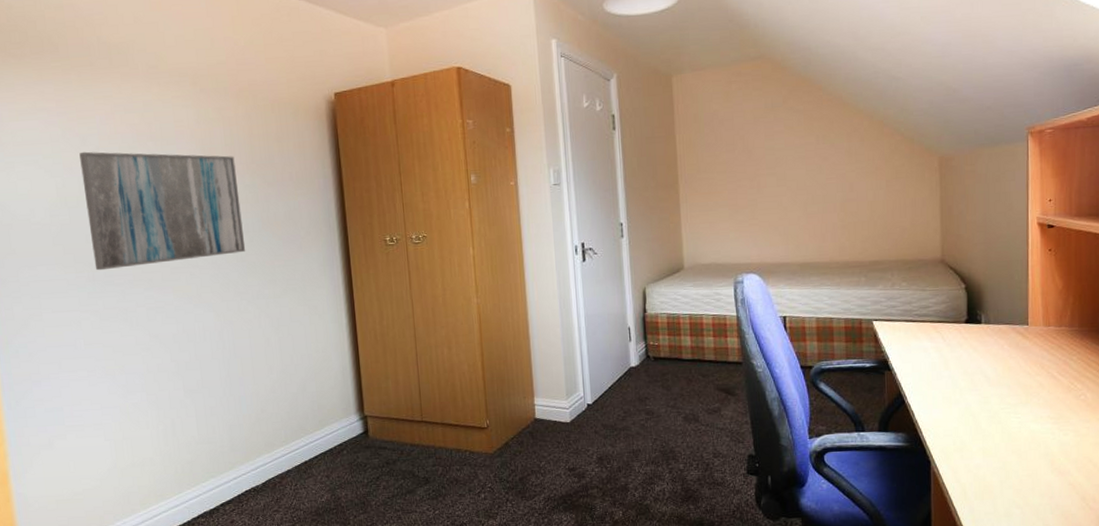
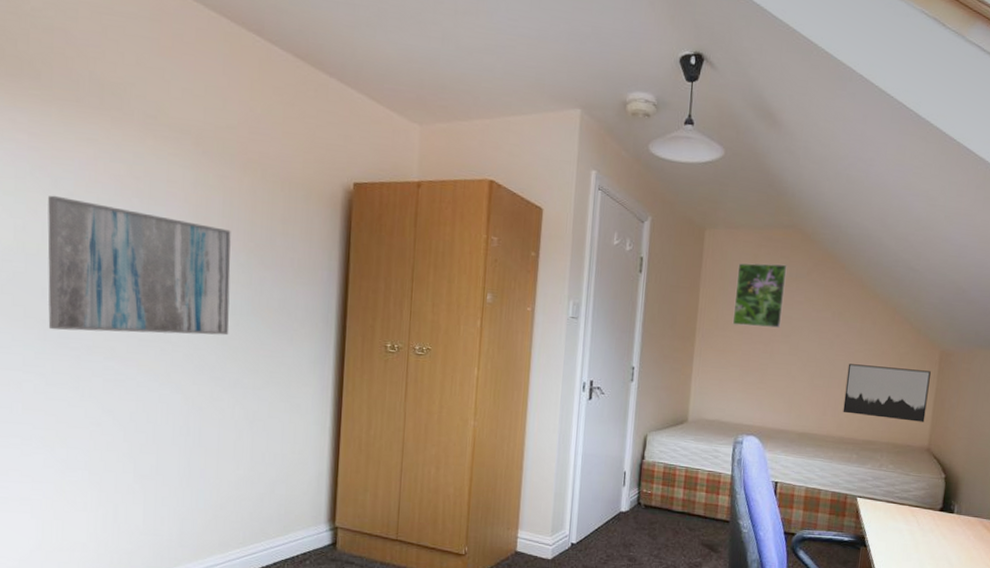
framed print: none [710,96,764,166] -> present [732,263,788,328]
wall art: none [841,179,933,237] -> present [843,363,931,422]

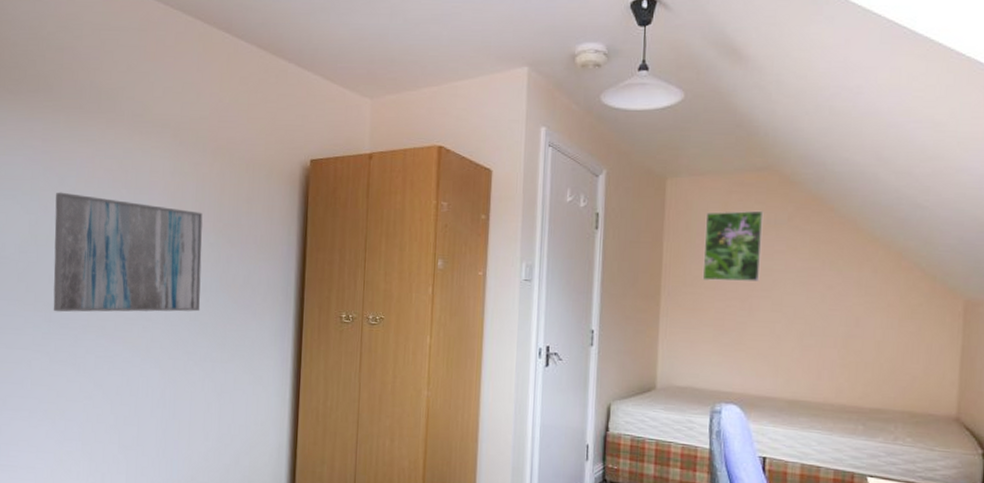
wall art: present [843,363,931,422] -> none [842,319,953,386]

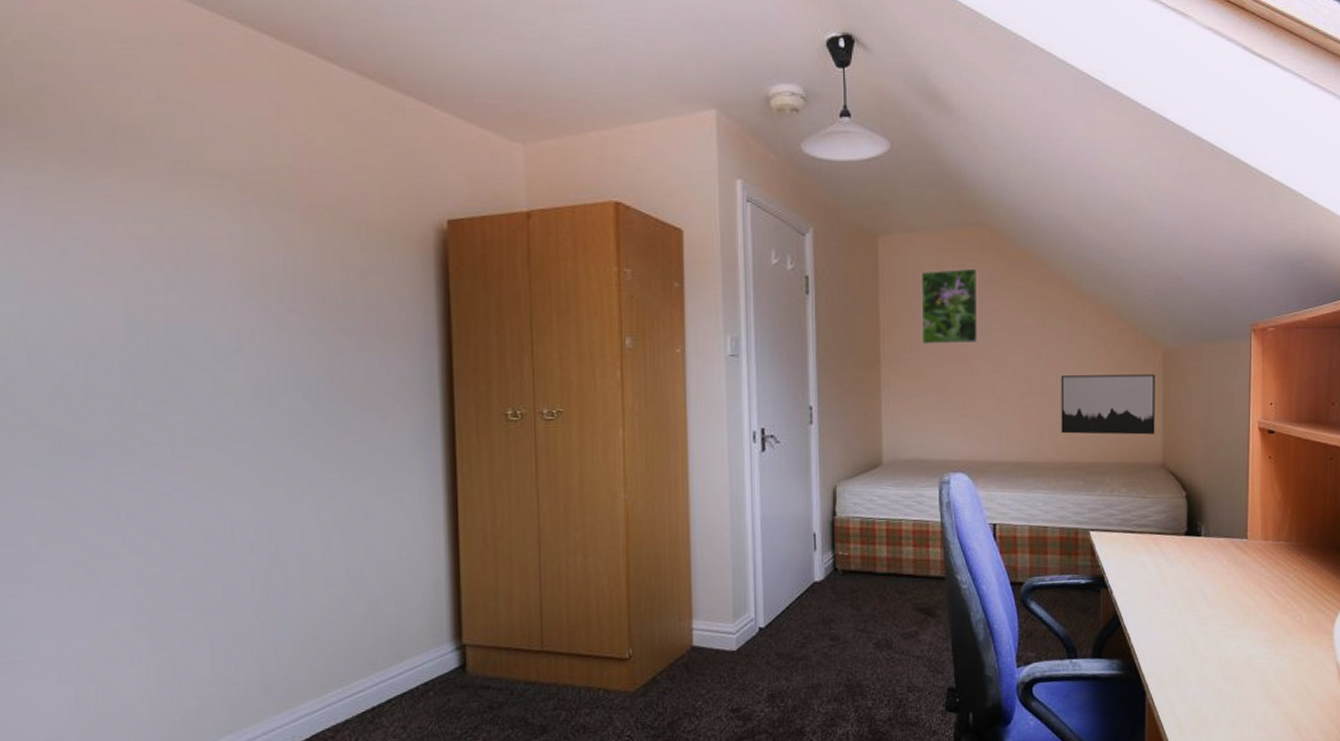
wall art: present [53,192,203,312] -> none [53,270,305,439]
wall art: none [842,319,953,386] -> present [1061,374,1155,435]

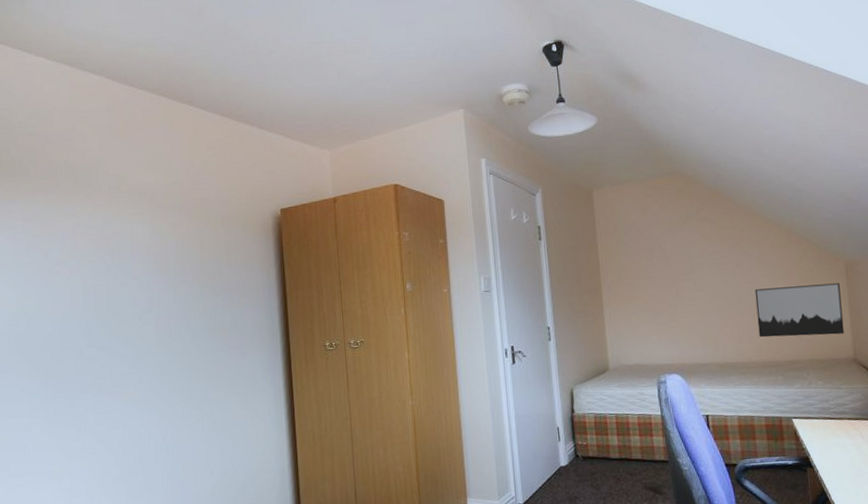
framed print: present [921,268,978,344] -> none [629,208,681,272]

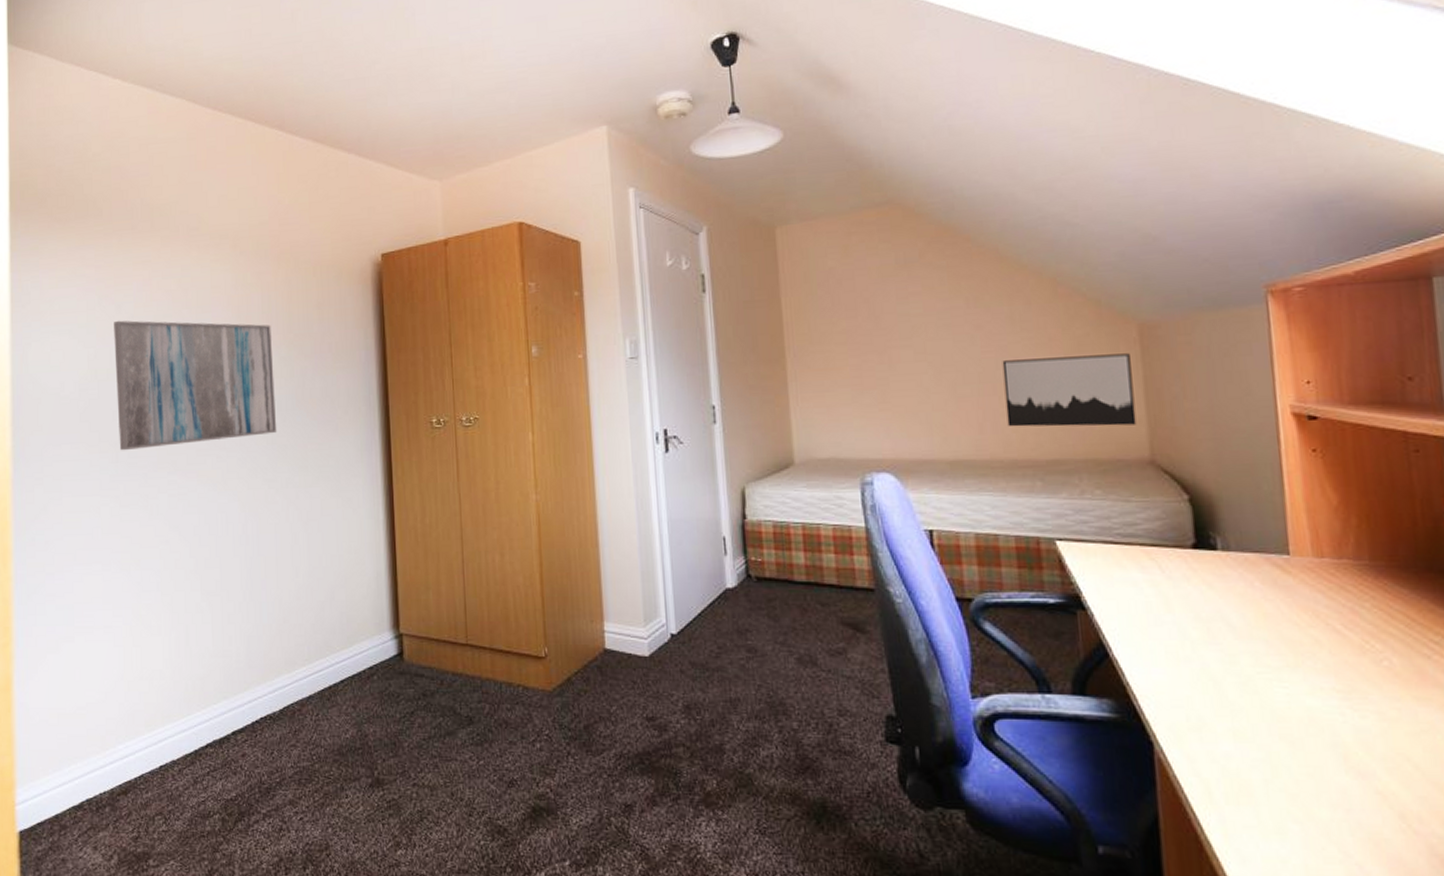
wall art: none [41,265,193,378] -> present [114,320,277,451]

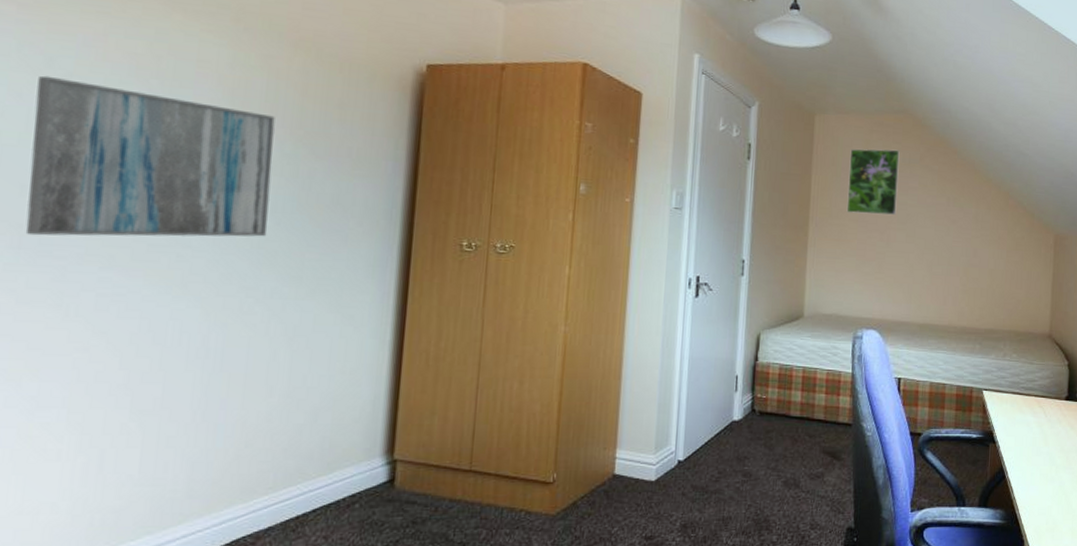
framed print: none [825,250,897,335] -> present [846,149,900,215]
wall art: present [1002,353,1137,427] -> none [963,250,1047,308]

